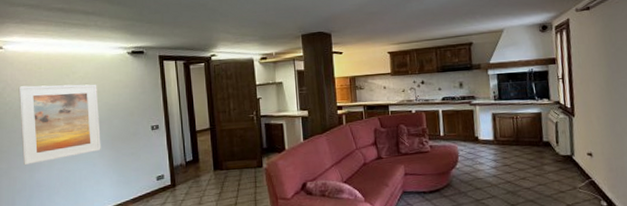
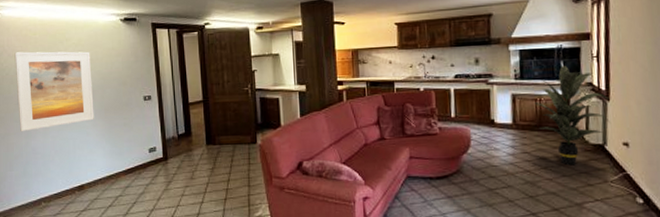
indoor plant: none [511,86,576,175] -> present [534,65,610,166]

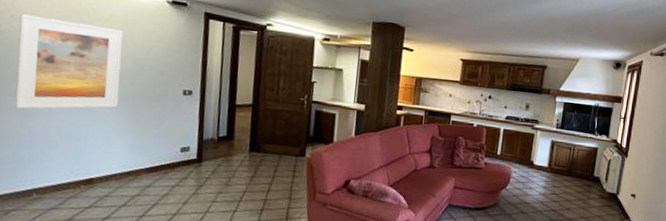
indoor plant: present [534,65,610,166] -> none [567,121,627,209]

